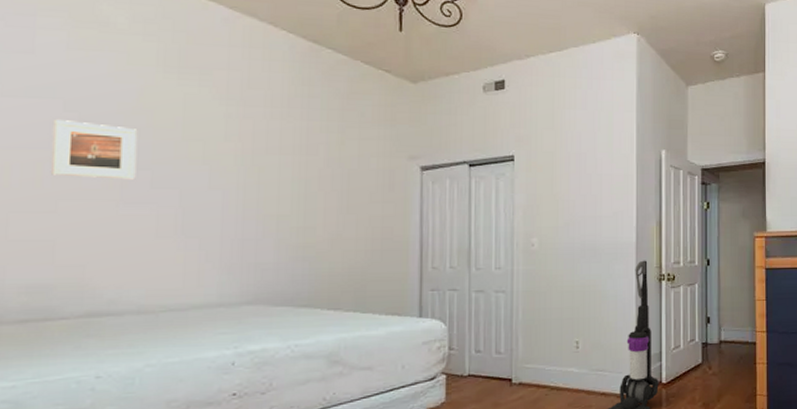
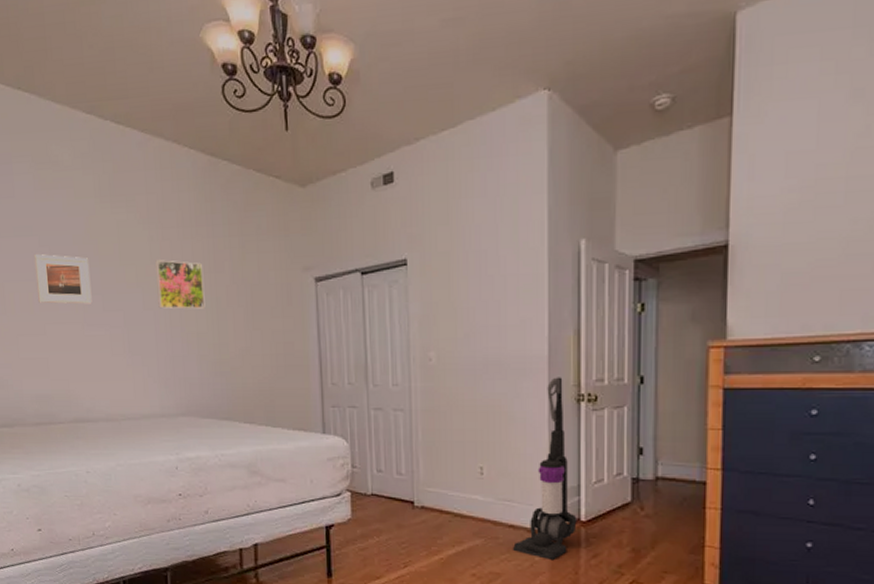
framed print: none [229,138,292,191] -> present [155,260,205,309]

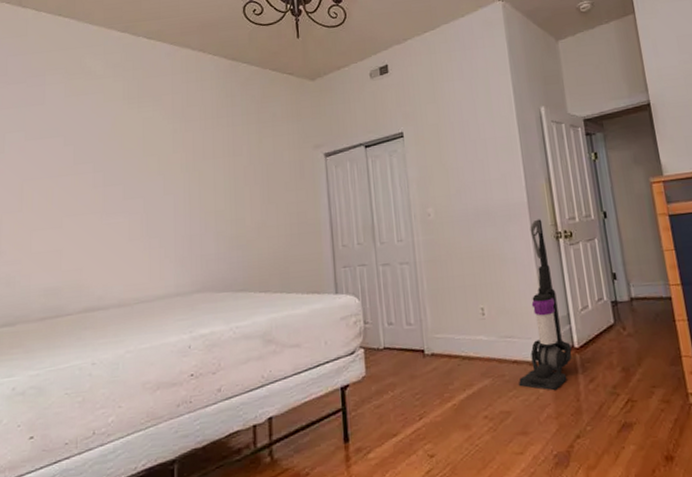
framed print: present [33,253,92,304] -> none [57,152,113,198]
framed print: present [155,260,205,309] -> none [178,148,224,193]

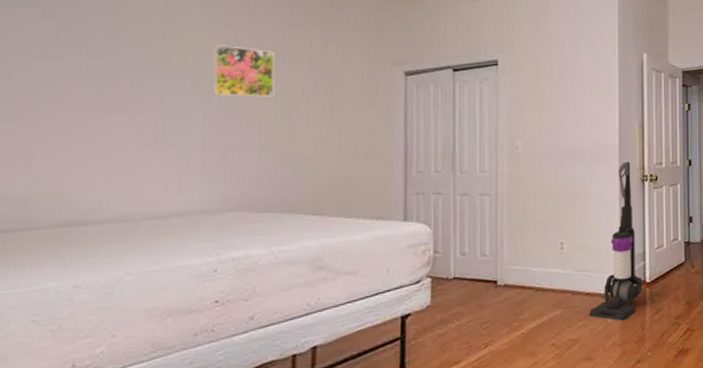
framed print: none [178,148,224,193] -> present [212,45,275,97]

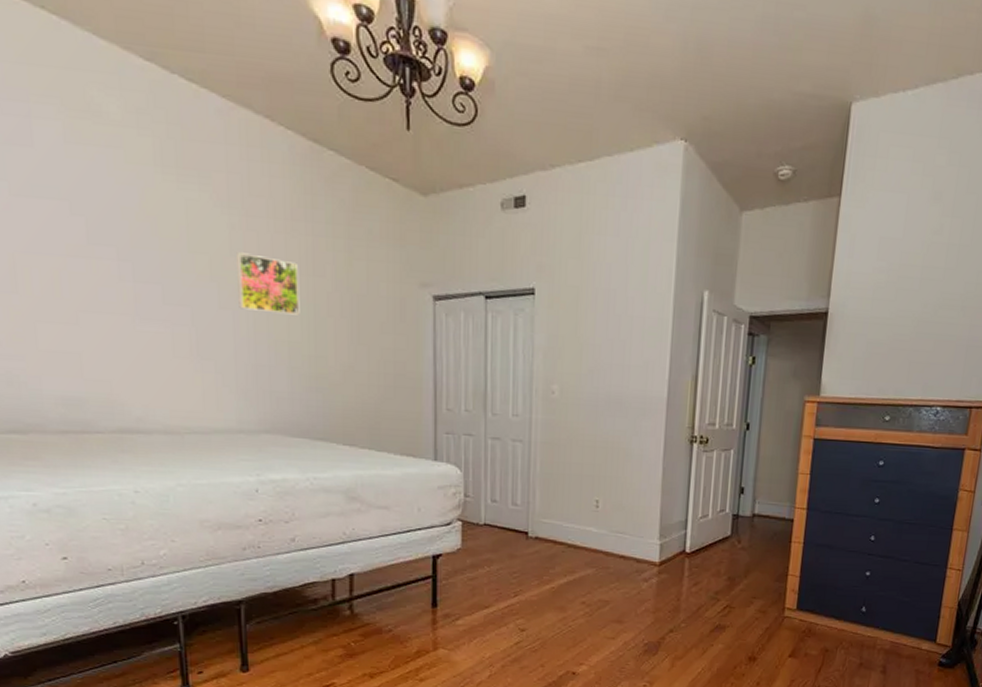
vacuum cleaner: present [589,161,643,321] -> none [622,418,683,589]

